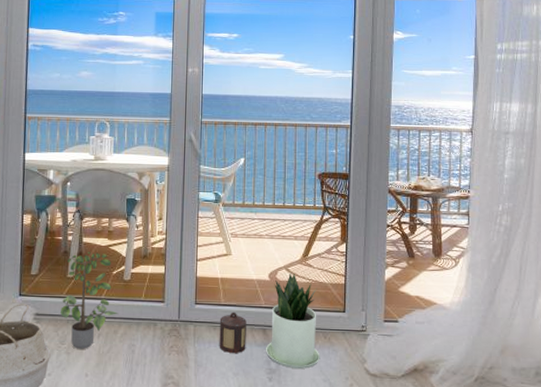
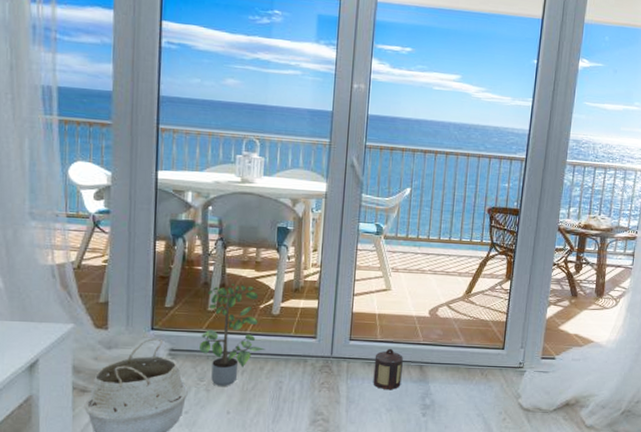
planter: present [266,274,320,369] -> none [421,311,478,404]

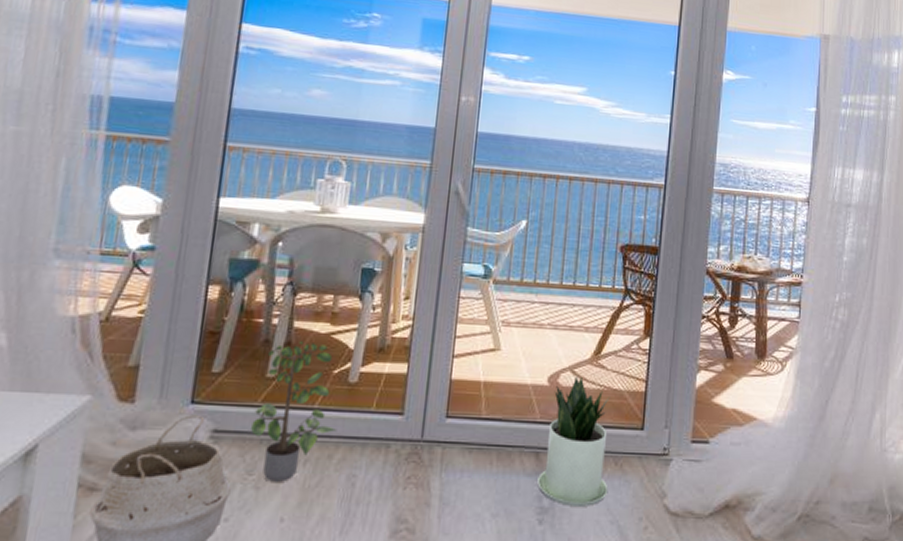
lantern: present [373,348,403,390] -> none [474,428,514,487]
planter: none [421,311,478,404] -> present [537,377,610,506]

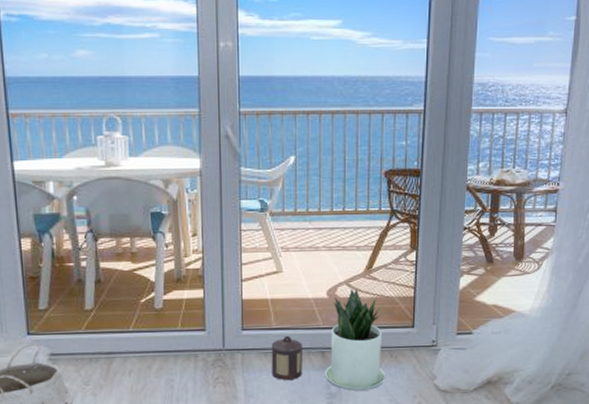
potted plant: present [251,340,337,482] -> none [81,278,152,389]
lantern: none [474,428,514,487] -> present [271,335,302,381]

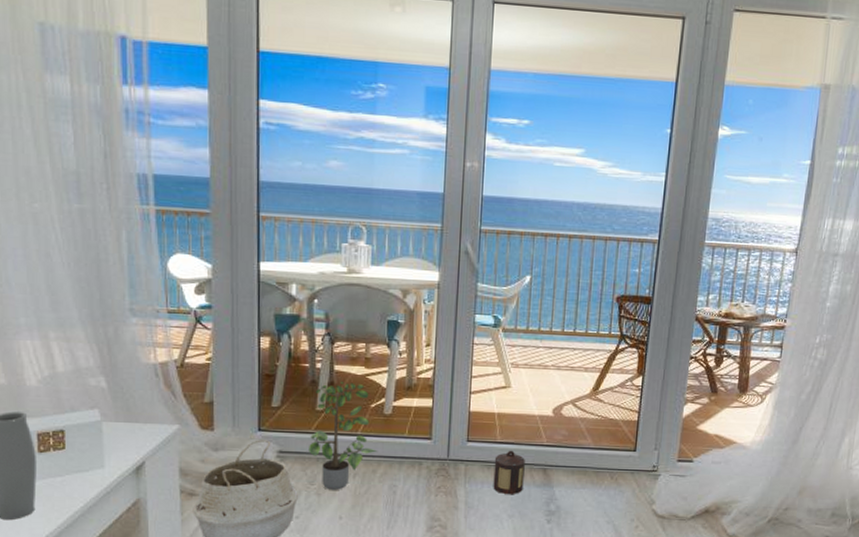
potted plant: none [81,278,152,389] -> present [309,381,378,490]
planter: present [325,289,386,391] -> none [545,409,607,510]

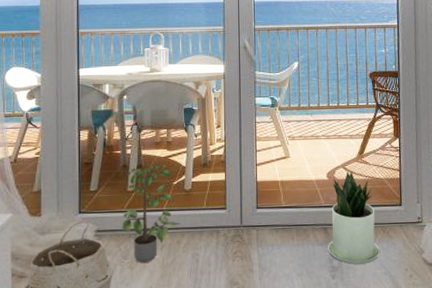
lantern: present [493,450,525,495] -> none [281,213,308,255]
planter: none [545,409,607,510] -> present [328,172,380,264]

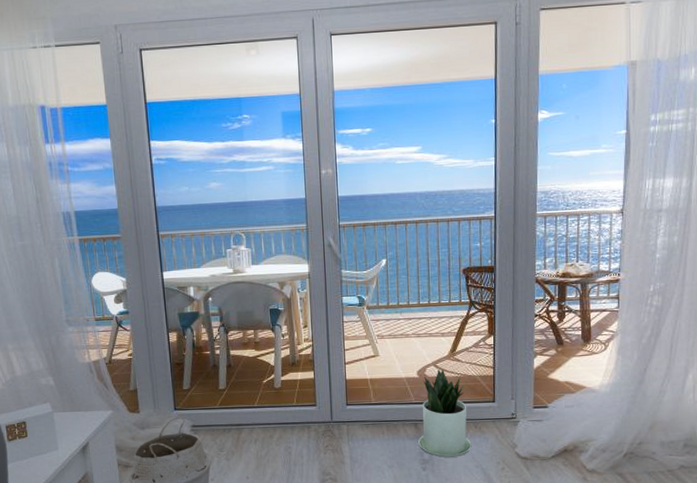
potted plant: present [122,163,181,263] -> none [216,363,273,455]

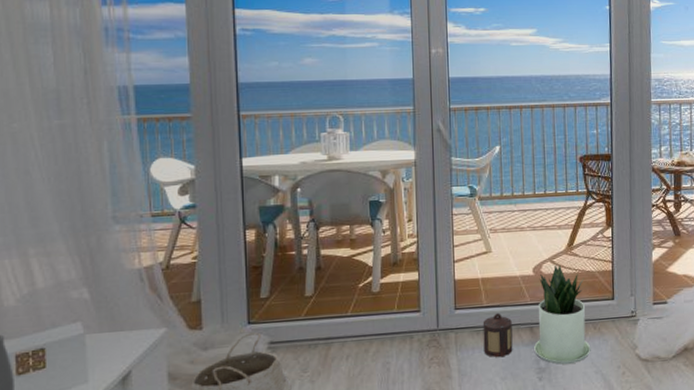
lantern: none [371,409,399,449] -> present [482,313,513,358]

